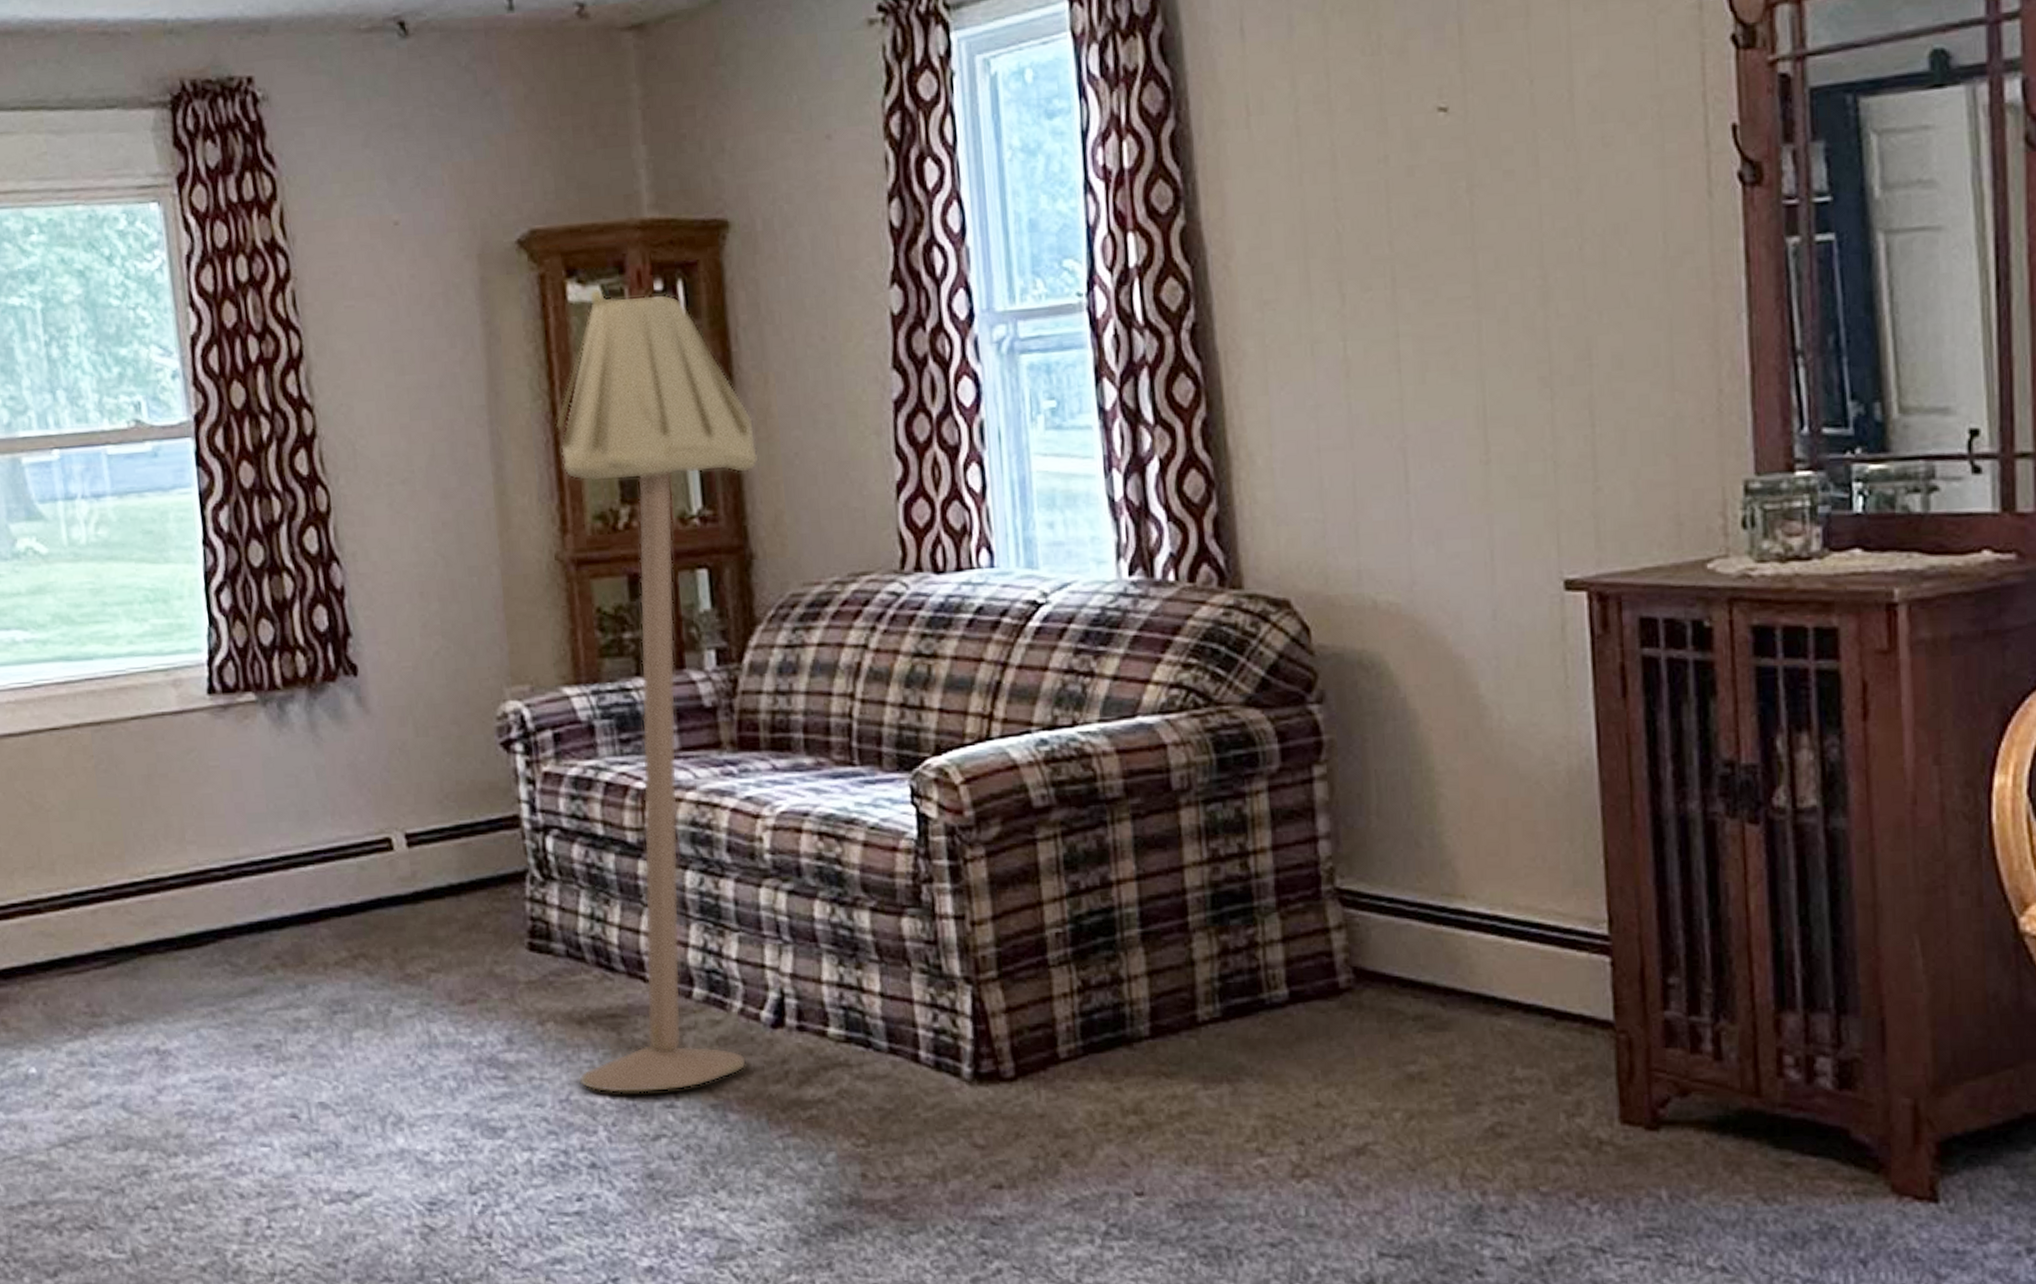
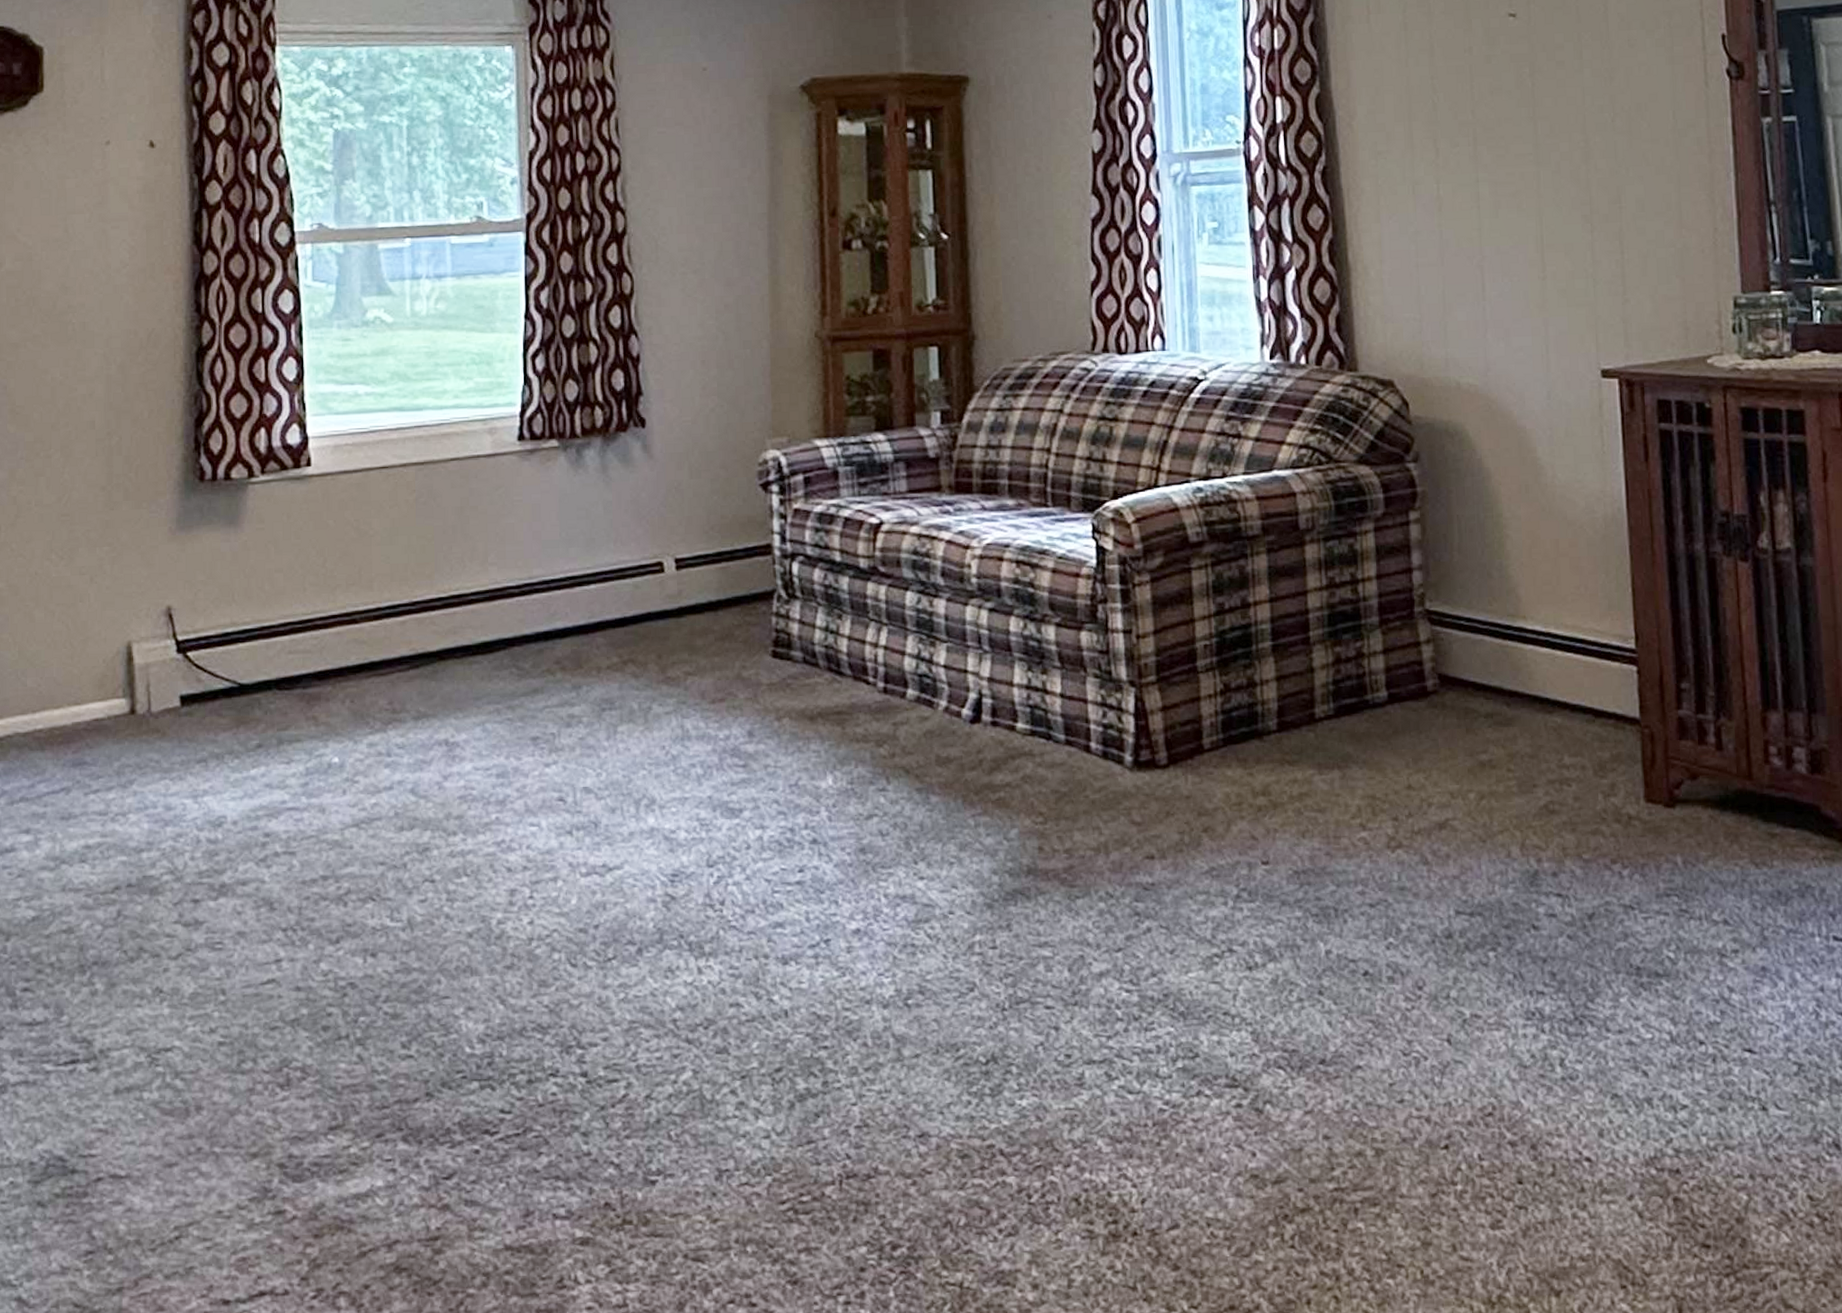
floor lamp: present [555,288,759,1094] -> none [807,125,983,779]

